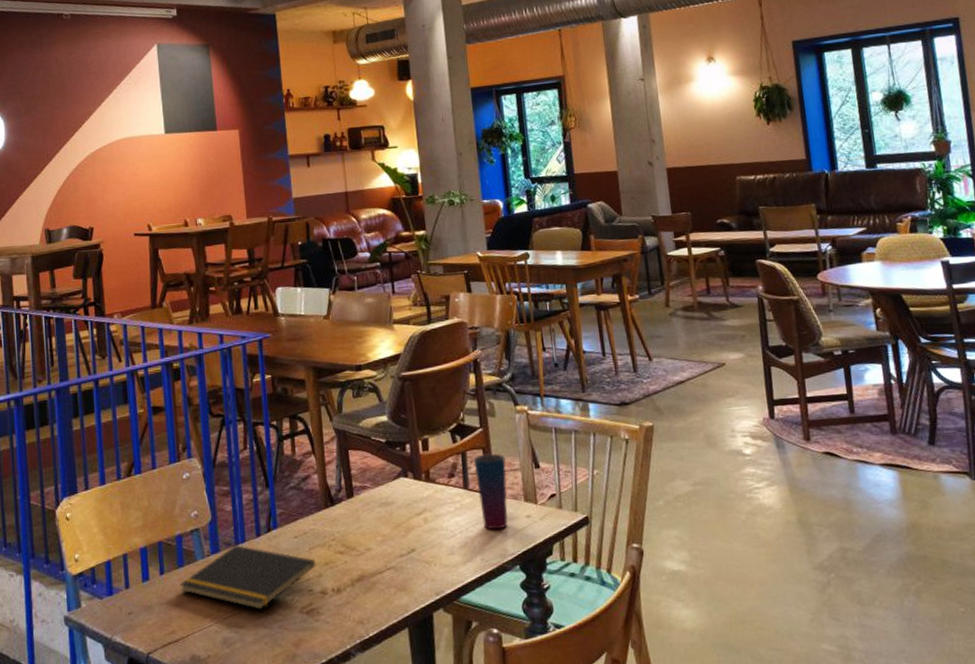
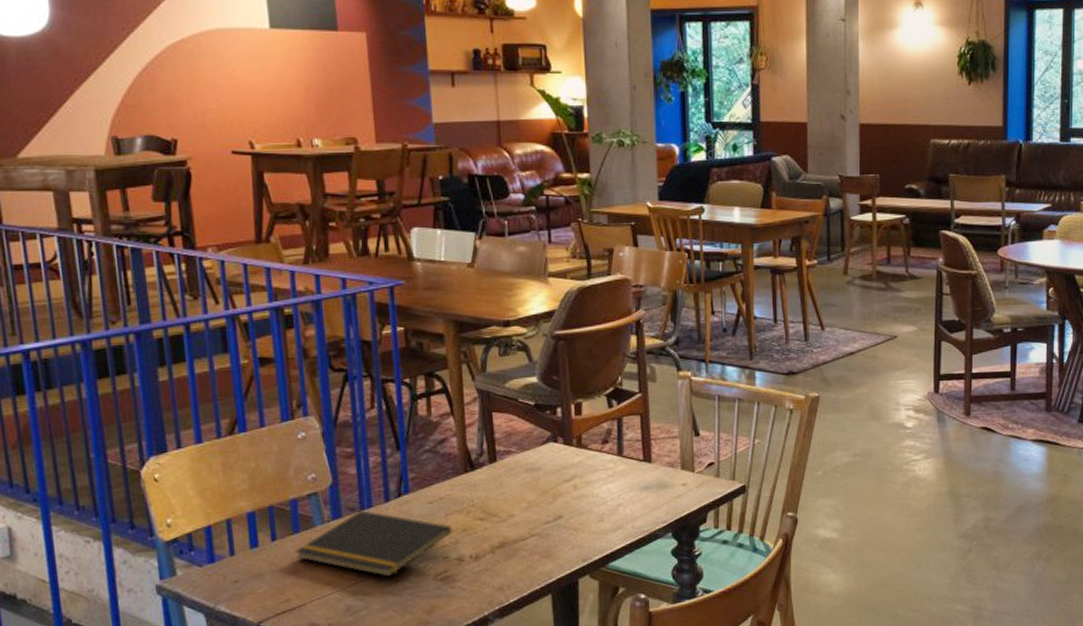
cup: present [473,453,509,530] -> none [630,419,664,498]

